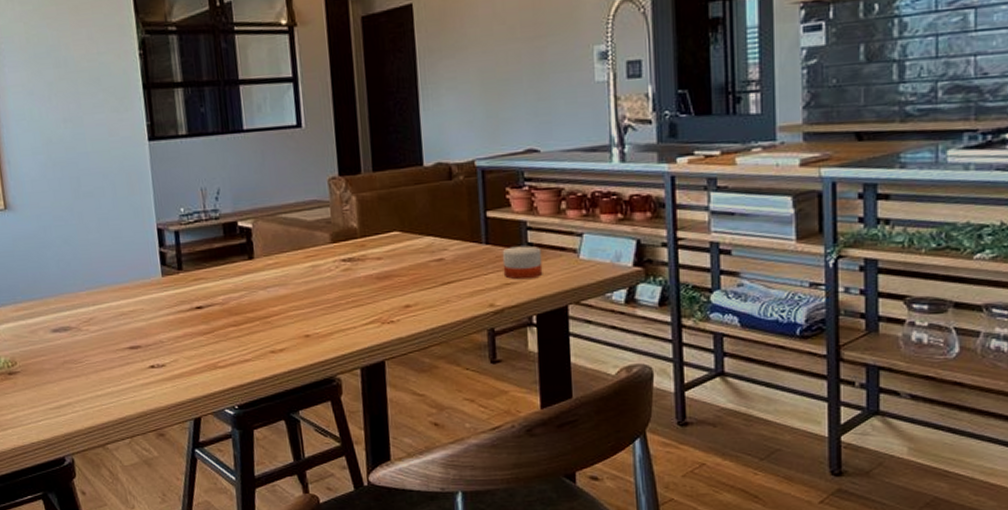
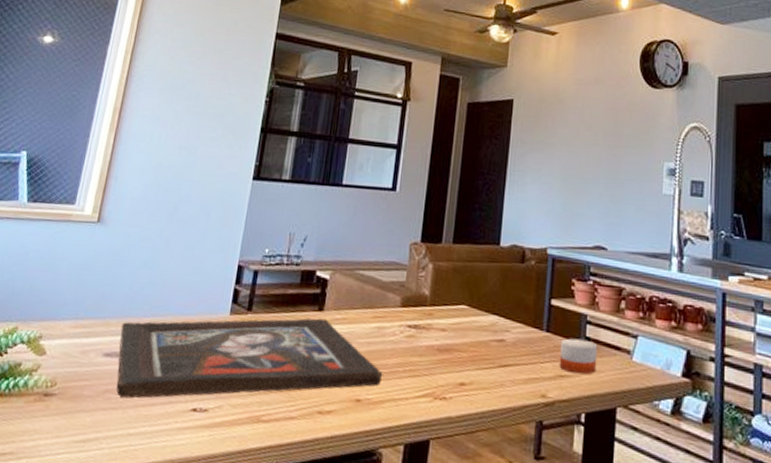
religious icon: none [60,266,327,366] -> present [116,318,383,399]

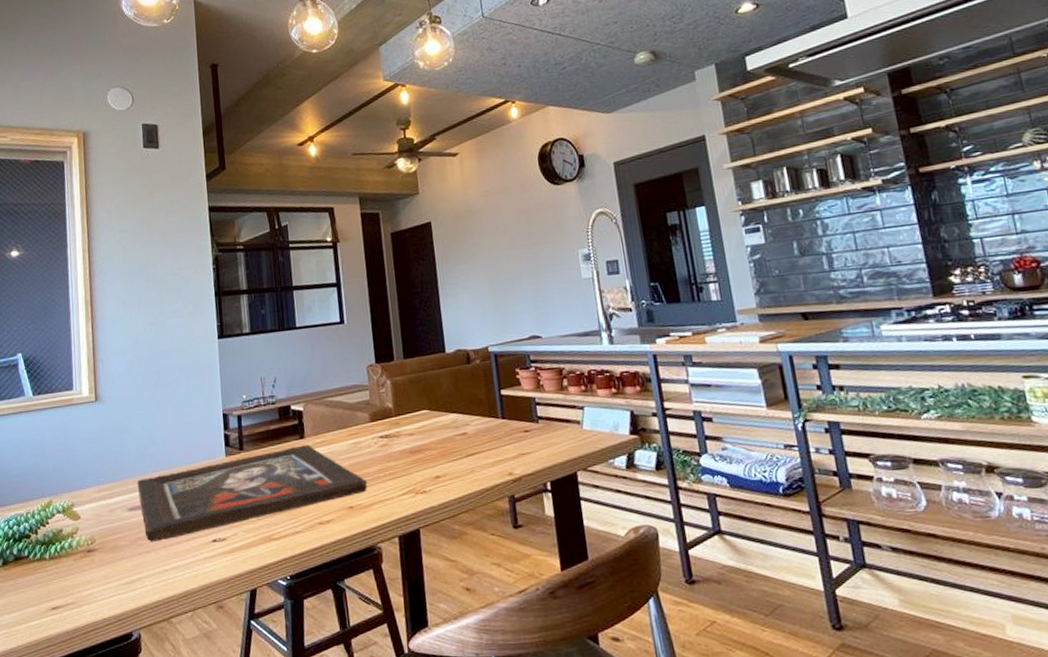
candle: present [559,338,598,375] -> none [516,419,553,450]

